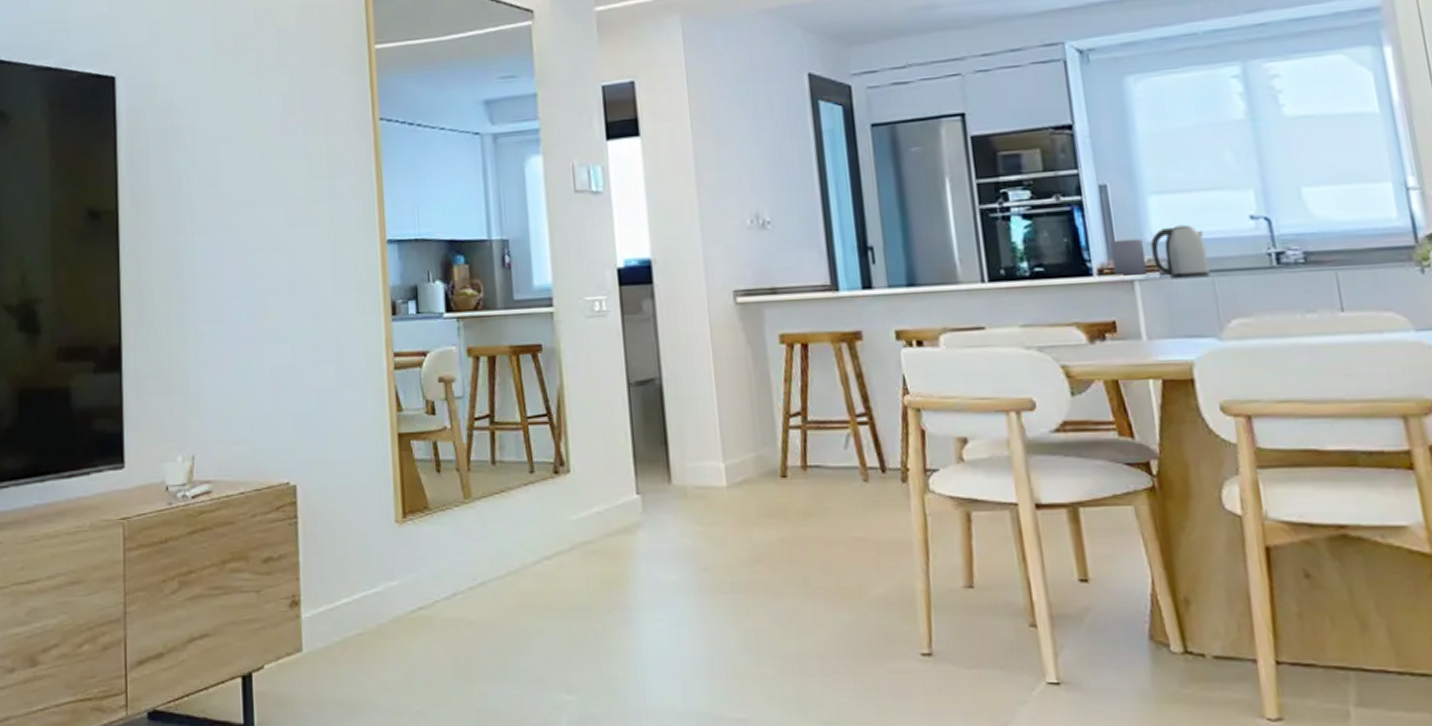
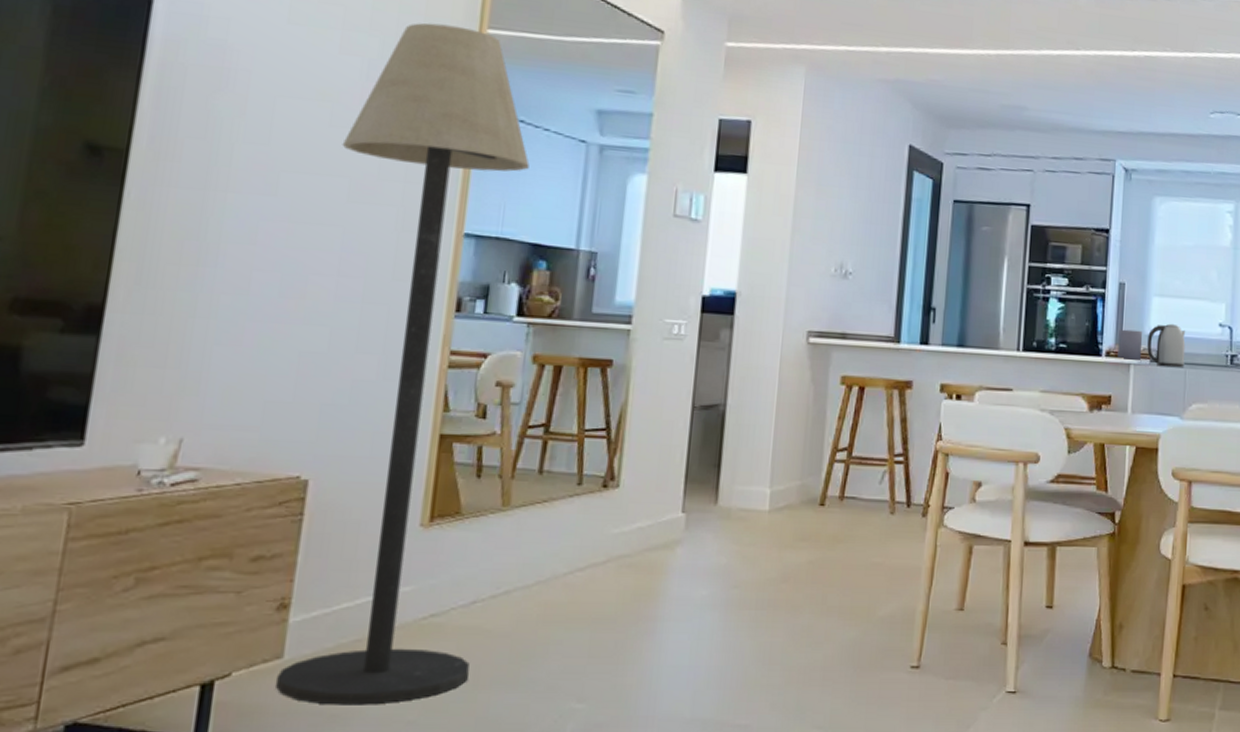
floor lamp: none [274,47,462,696] -> present [274,23,530,705]

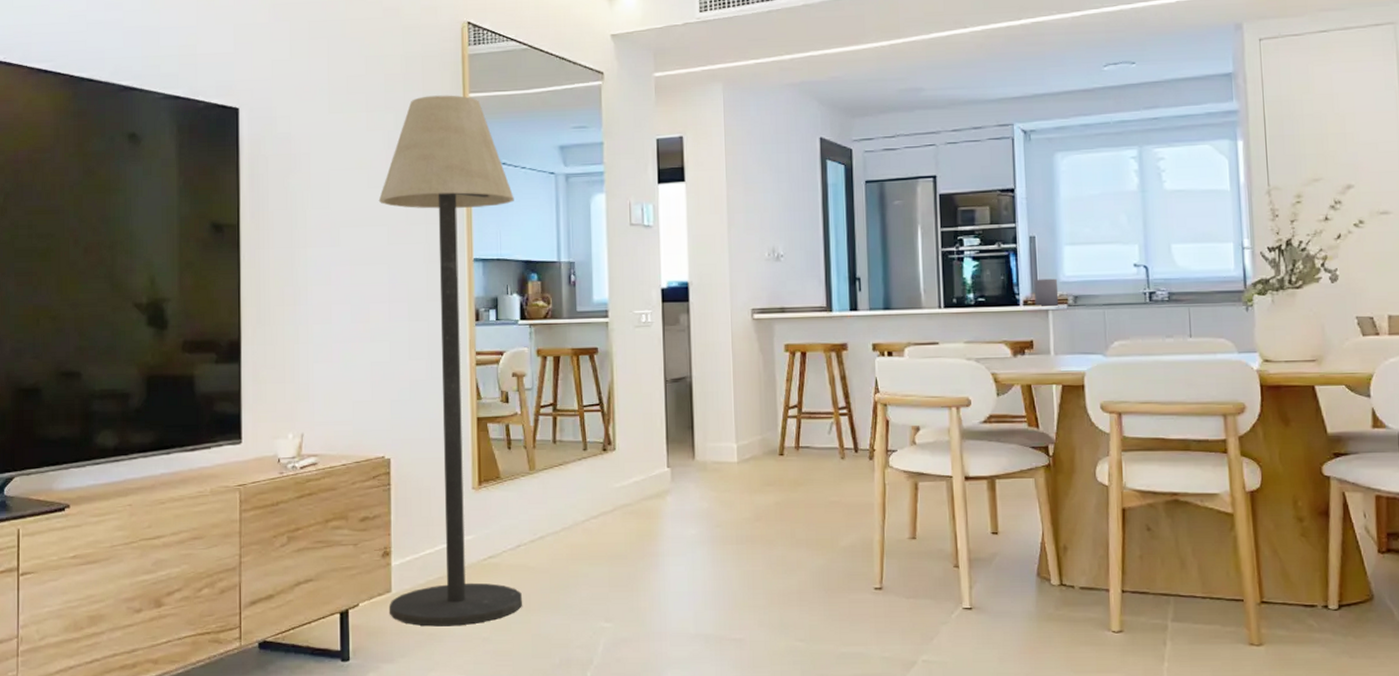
kettle: present [1147,323,1186,368] -> none [1063,268,1103,310]

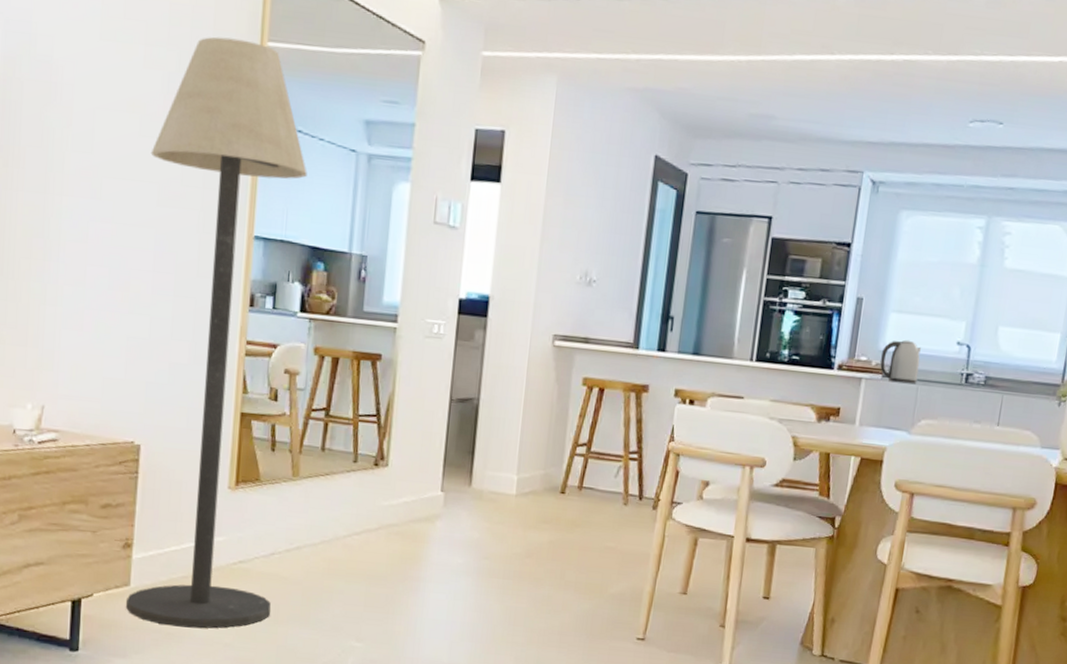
canister: present [1034,278,1059,308] -> none [849,343,878,378]
kettle: none [1063,268,1103,310] -> present [880,339,921,385]

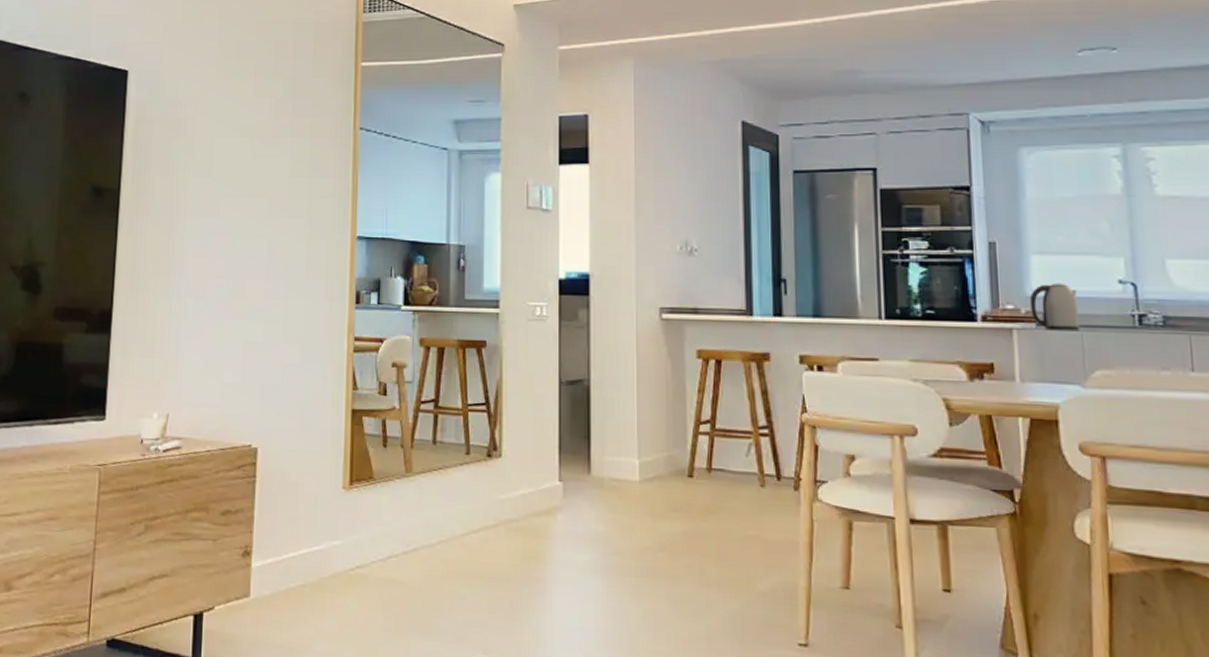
floor lamp: present [125,37,307,629] -> none [245,63,403,642]

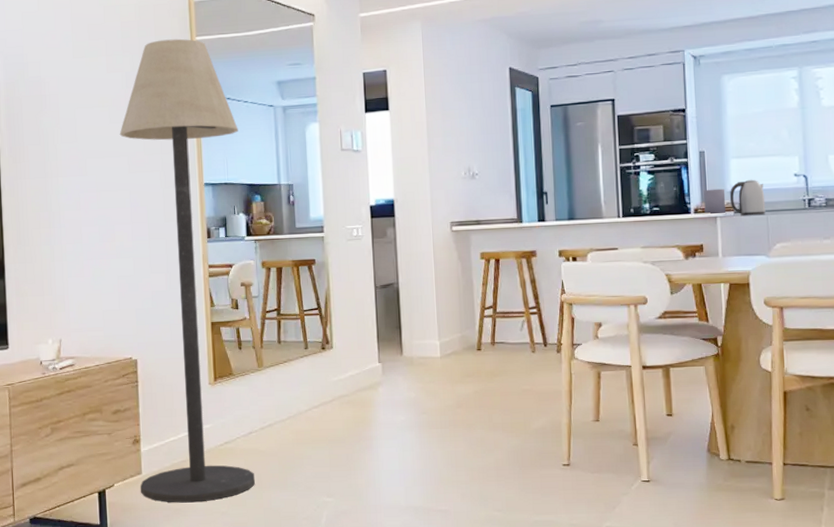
floor lamp: none [245,63,403,642] -> present [119,38,255,503]
canister: none [994,291,1026,327] -> present [703,188,727,215]

